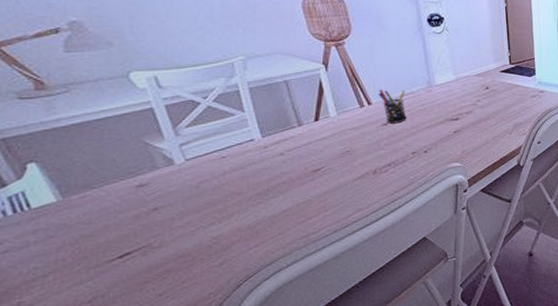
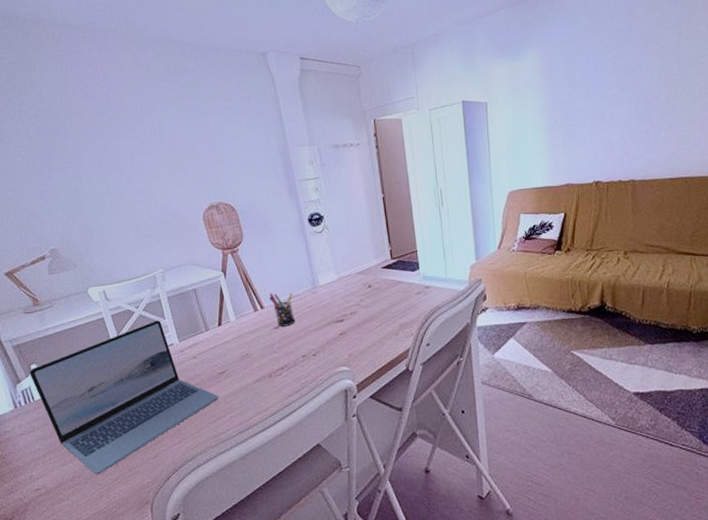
laptop: none [22,113,310,292] -> present [29,320,218,475]

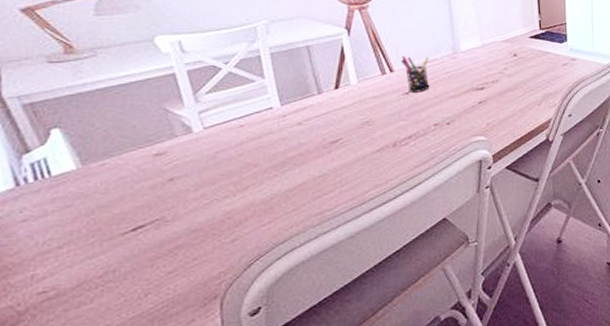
laptop: present [29,320,218,475] -> none [46,79,327,268]

